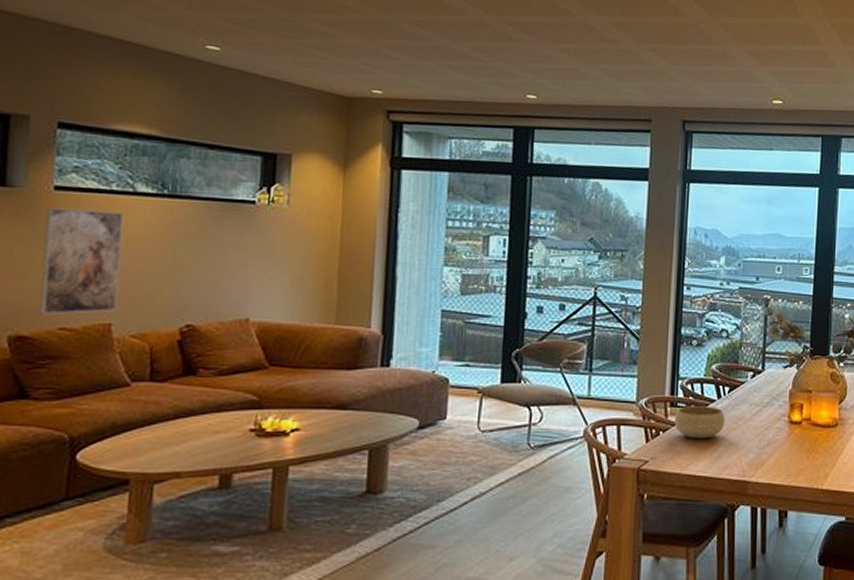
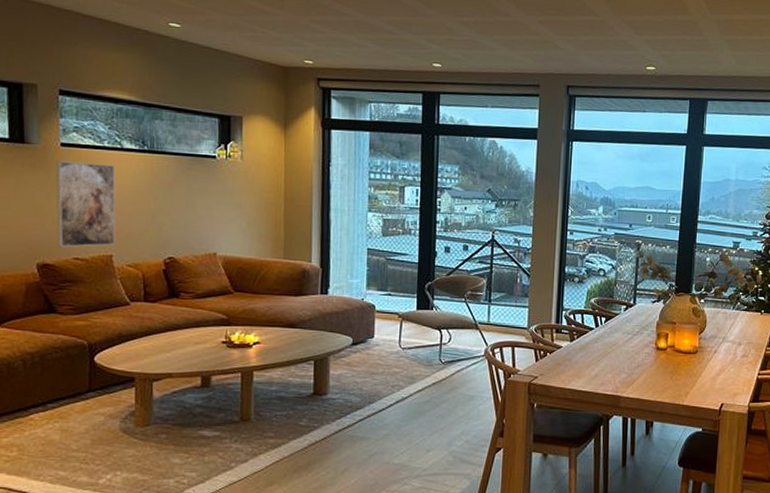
bowl: present [674,406,725,439] -> none [559,333,602,360]

